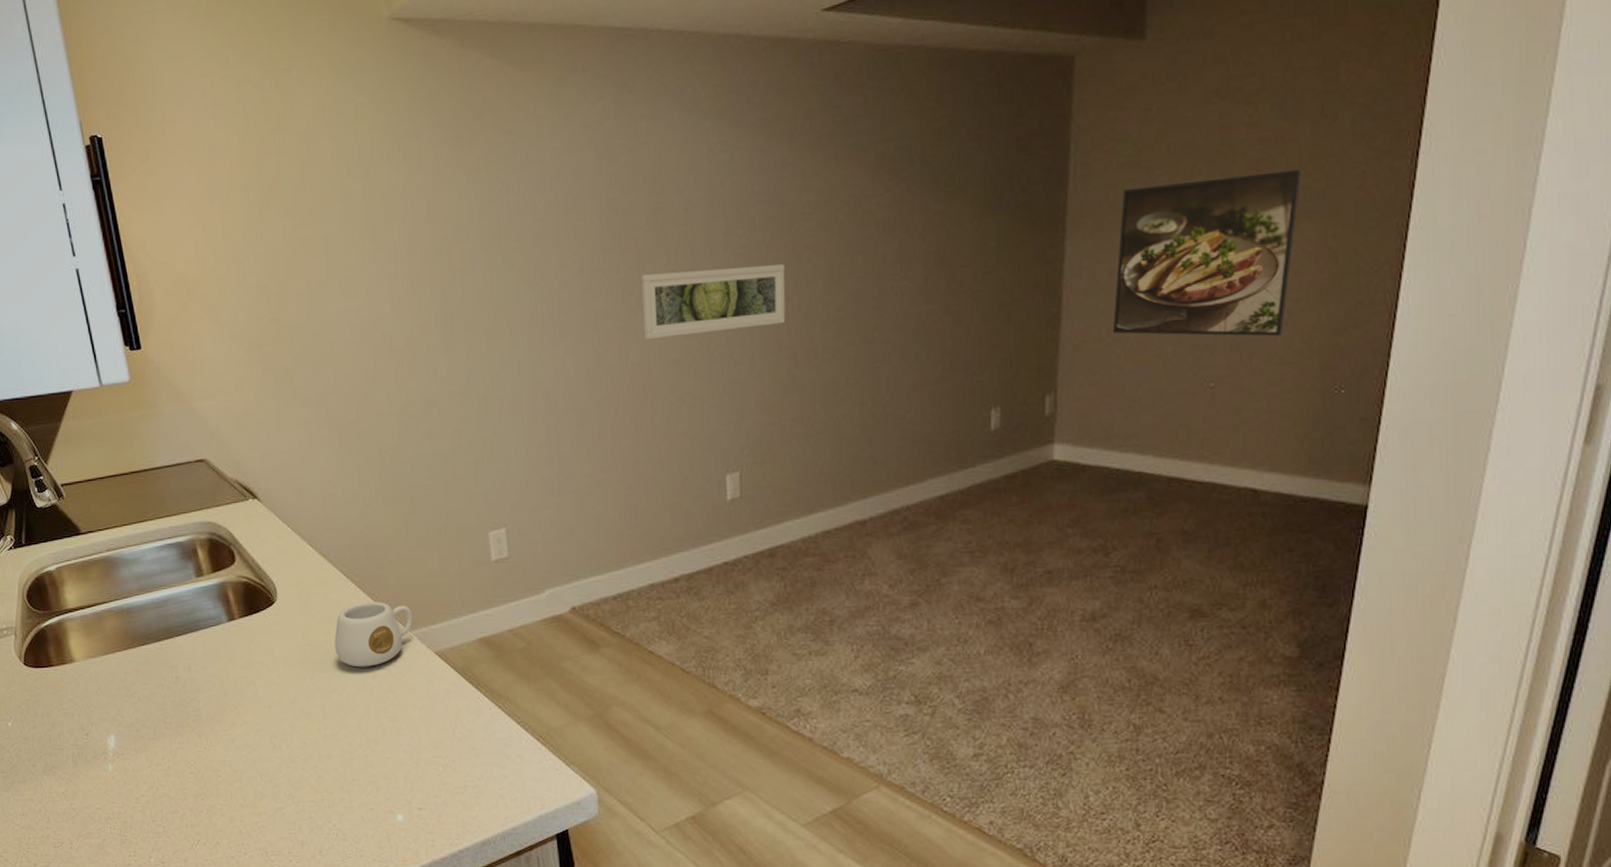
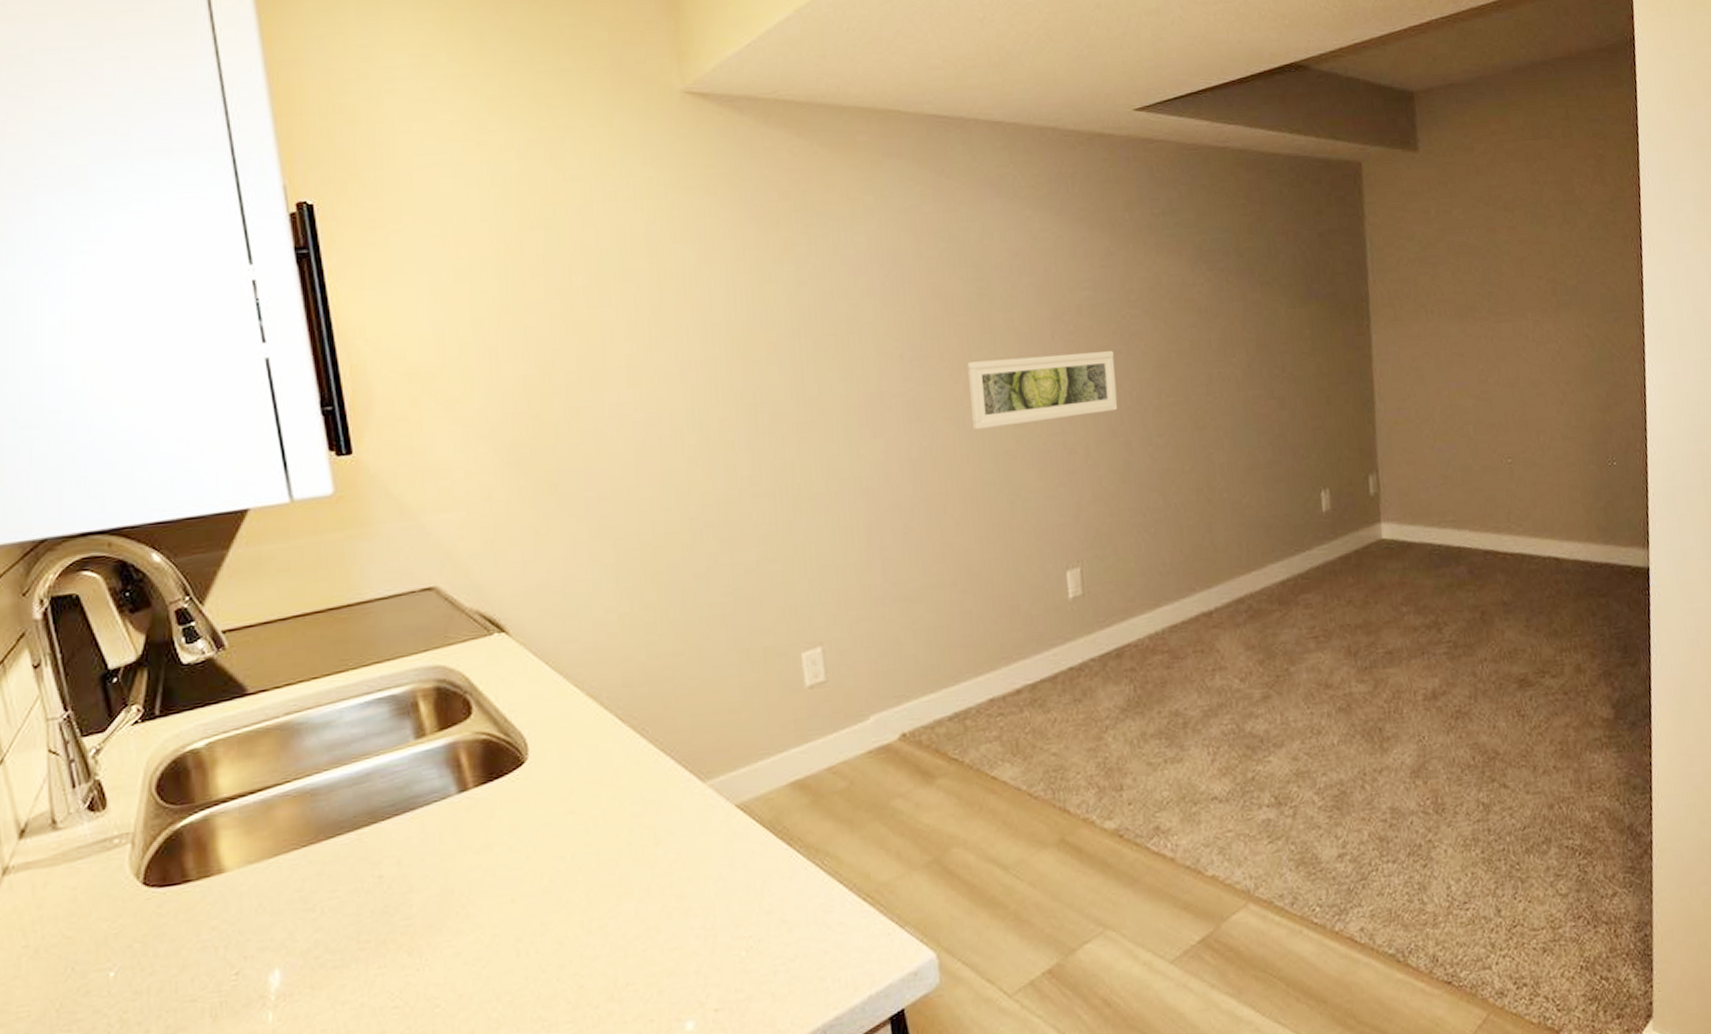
mug: present [334,601,413,668] -> none [605,748,708,836]
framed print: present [1112,169,1301,337] -> none [1415,267,1561,416]

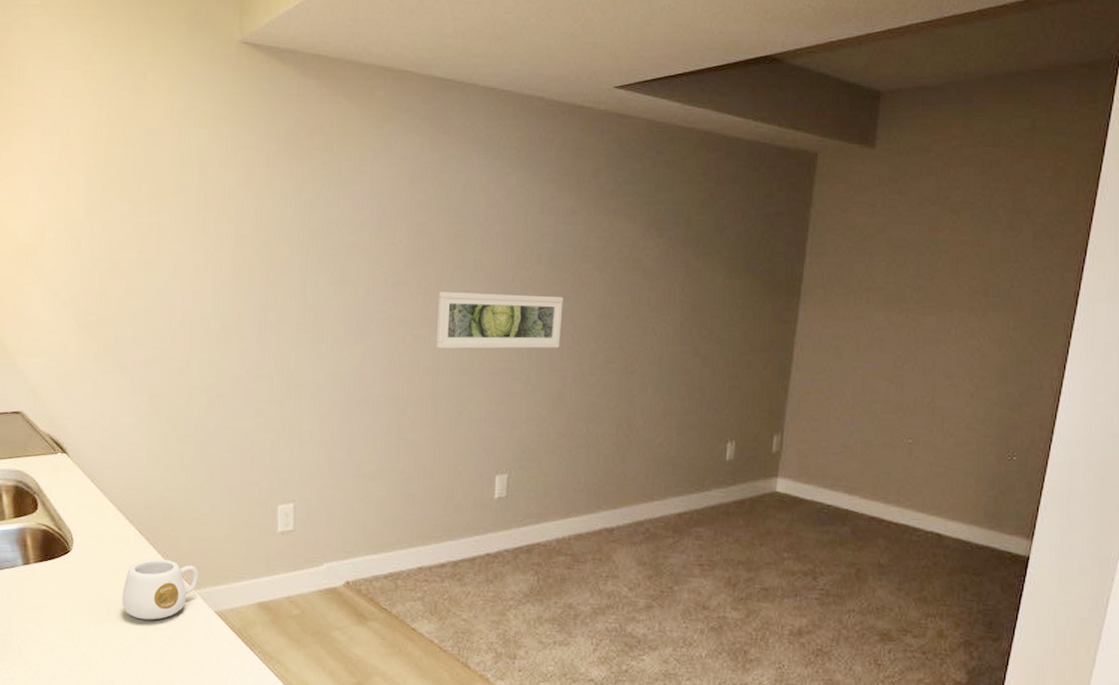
mug: none [605,748,708,836] -> present [122,558,199,620]

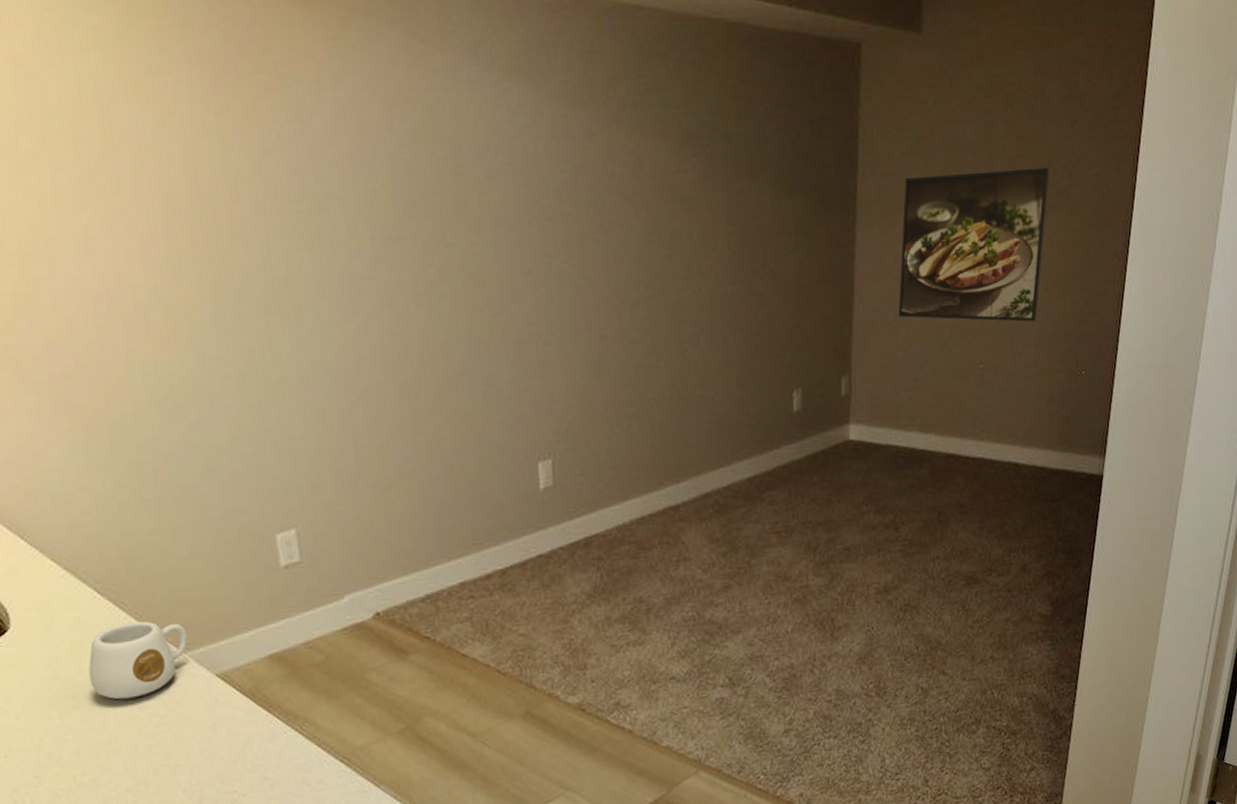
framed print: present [435,292,563,349] -> none [441,239,595,318]
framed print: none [832,268,991,407] -> present [898,167,1050,322]

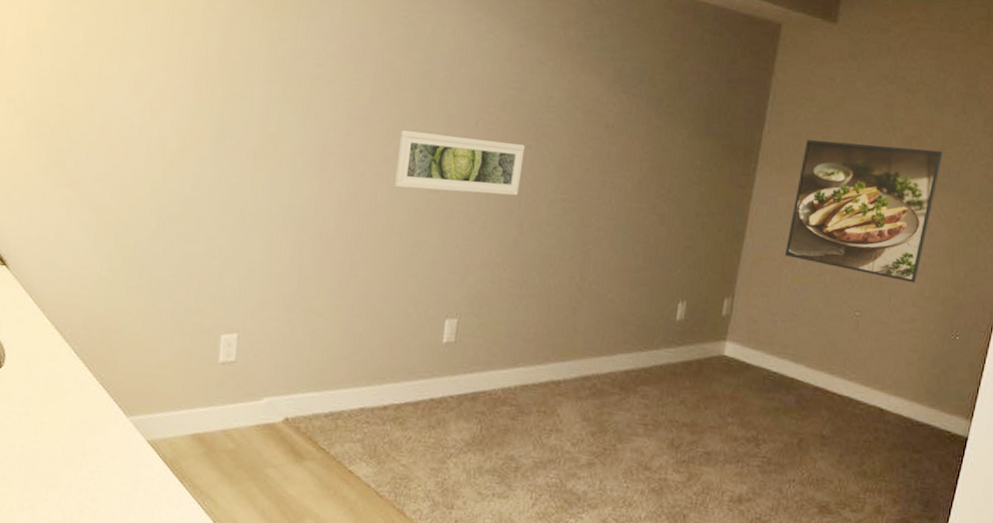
mug: present [88,621,188,700] -> none [50,381,134,445]
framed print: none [441,239,595,318] -> present [394,130,525,196]

